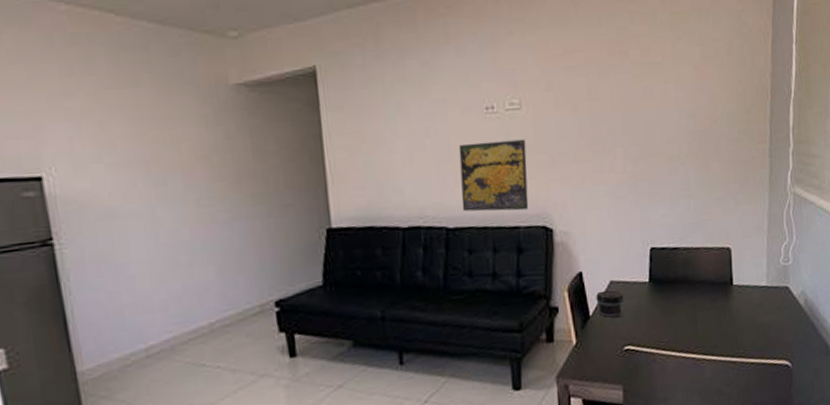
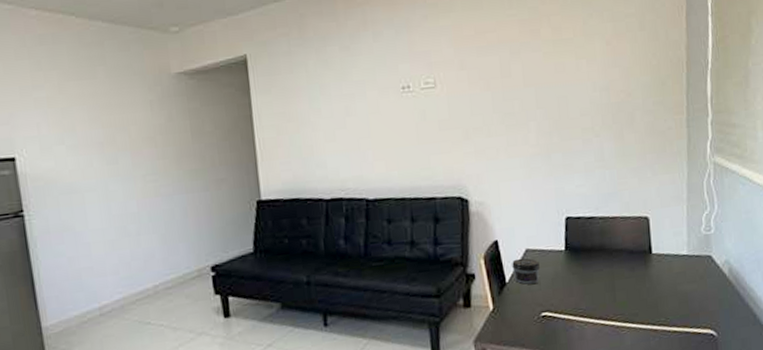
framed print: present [458,139,529,212] -> none [377,115,445,184]

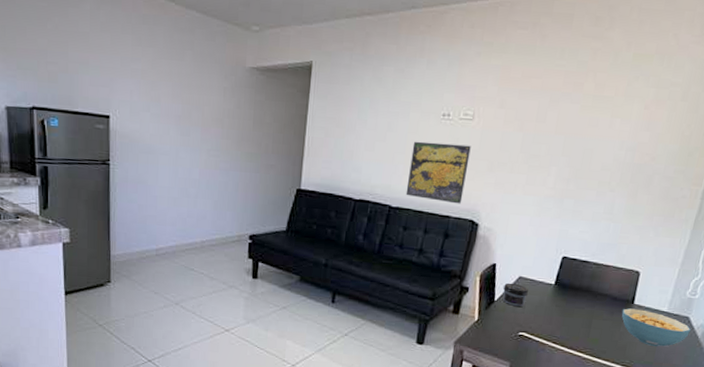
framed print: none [377,115,445,184] -> present [405,141,471,204]
cereal bowl: none [642,257,717,296] -> present [621,308,691,347]

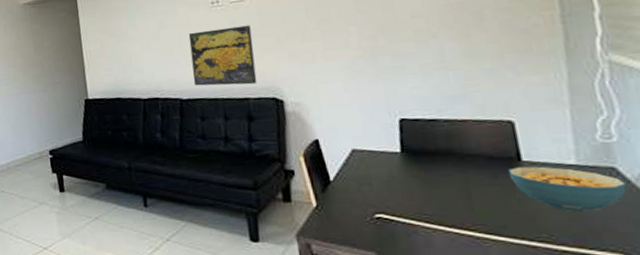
jar: present [502,283,529,307] -> none [336,158,372,184]

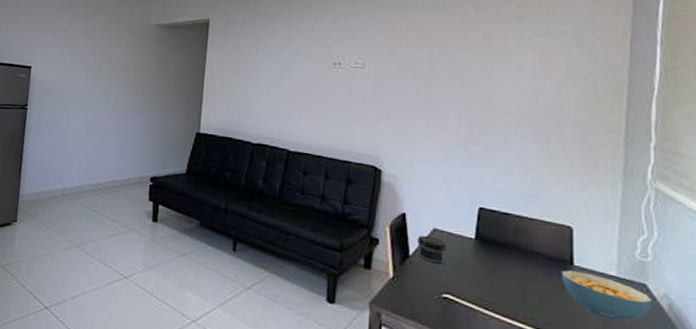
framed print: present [188,25,258,86] -> none [303,88,365,149]
jar: none [336,158,372,184] -> present [417,235,447,263]

